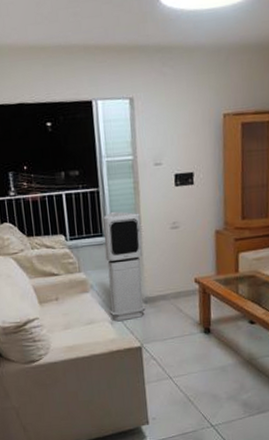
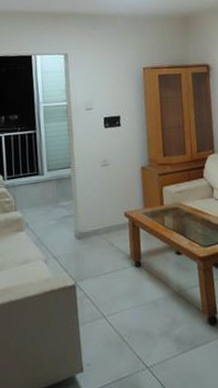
air purifier: present [103,211,146,322] -> none [39,151,79,260]

